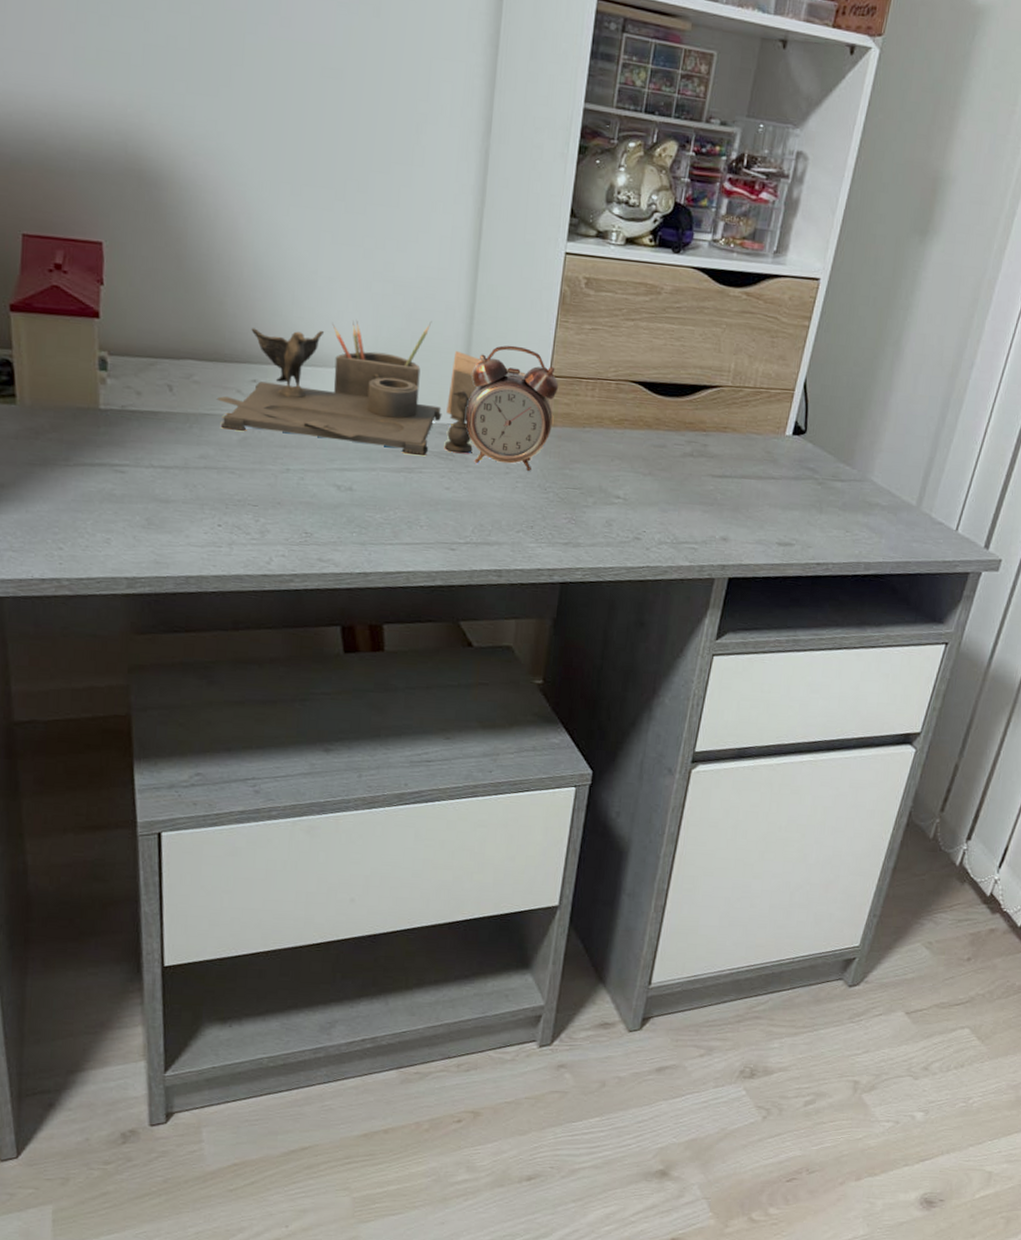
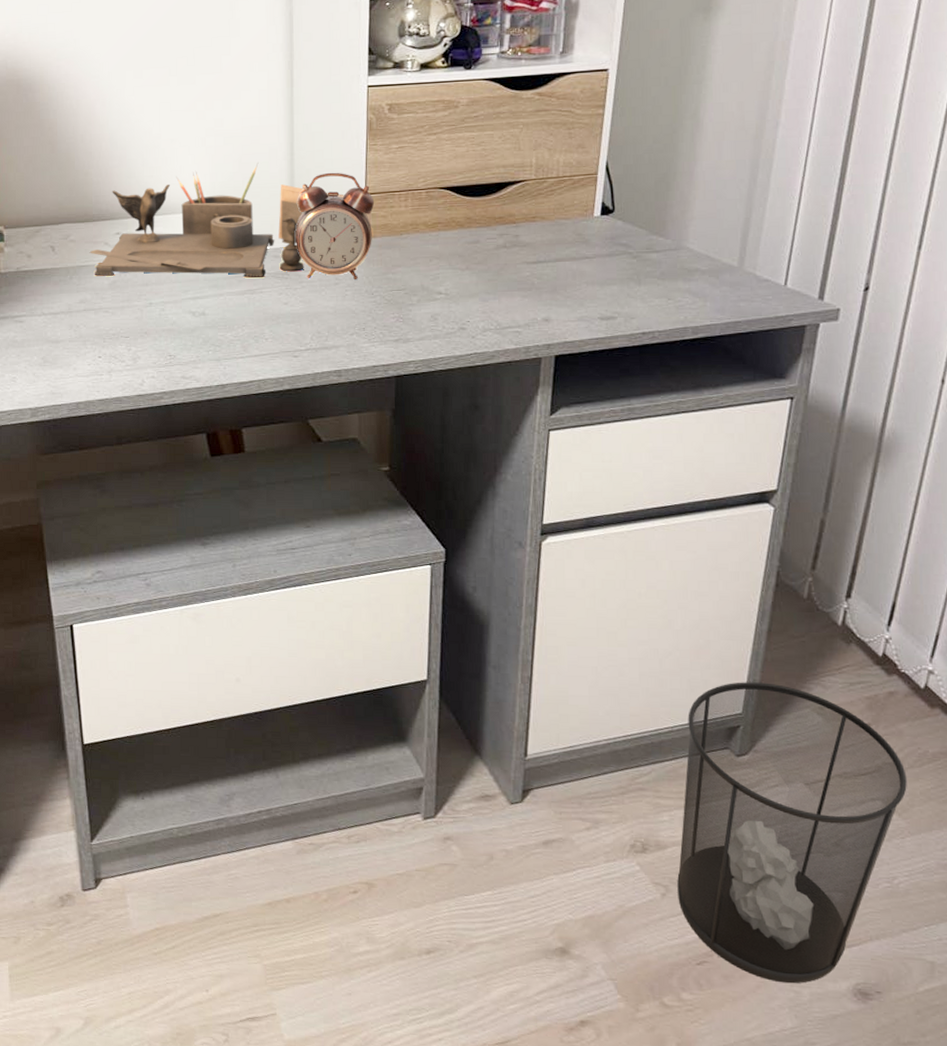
waste bin: none [777,916,994,1196] -> present [677,682,907,984]

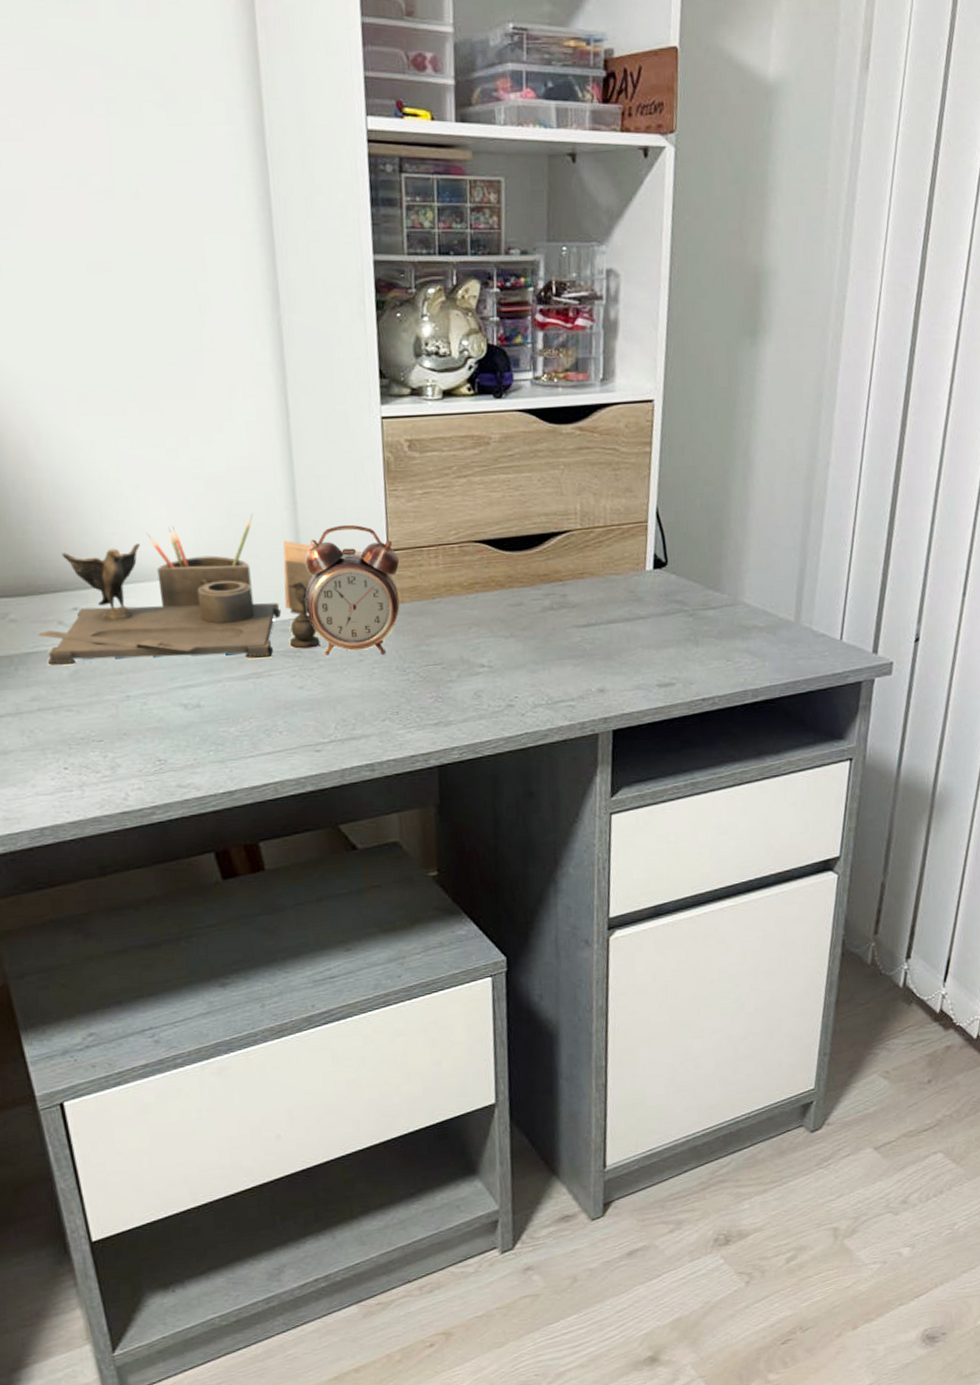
waste bin: present [677,682,907,984] -> none [760,1054,964,1345]

